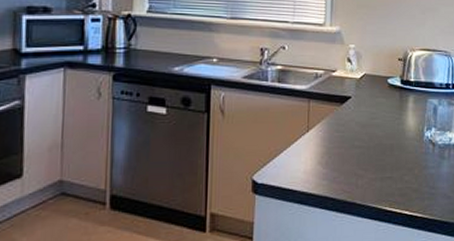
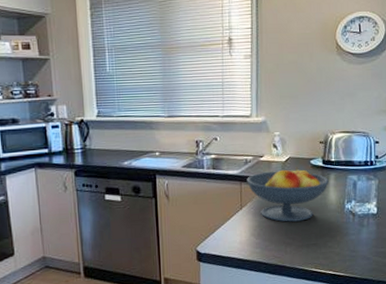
fruit bowl: none [316,86,407,150] -> present [247,167,329,222]

